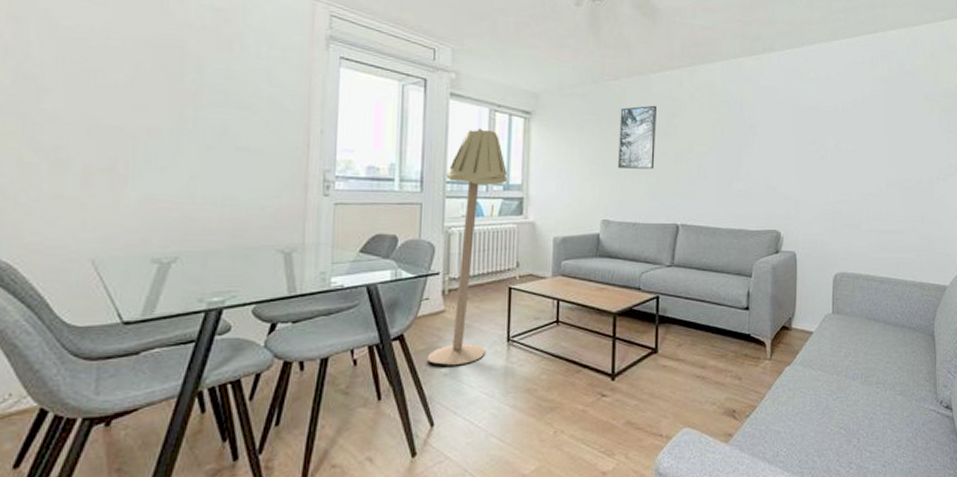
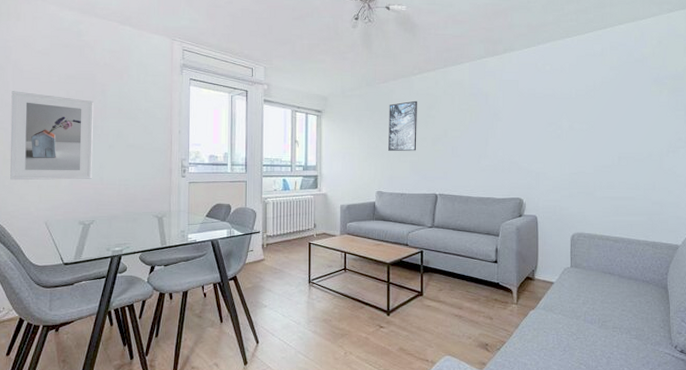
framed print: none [29,56,182,197] -> present [10,91,93,181]
floor lamp: present [427,129,508,366] -> none [253,125,306,300]

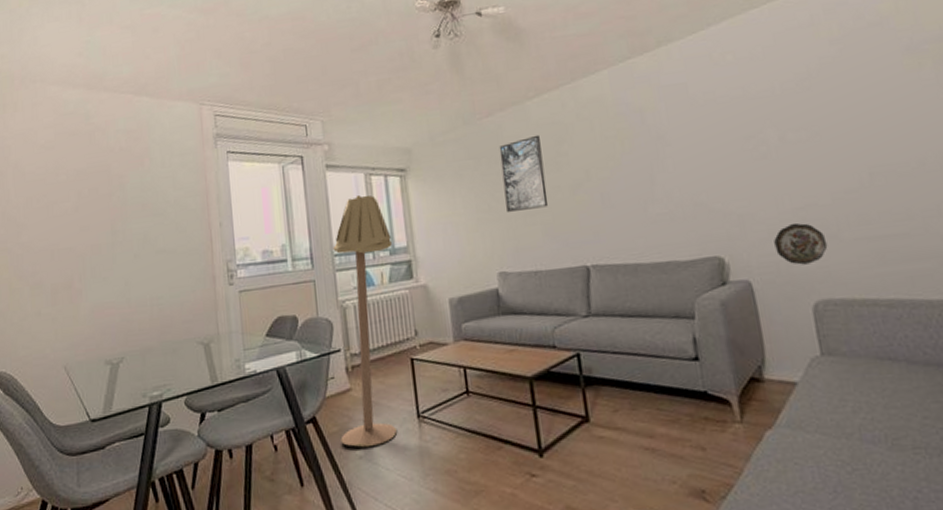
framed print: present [10,91,93,181] -> none [14,198,116,316]
floor lamp: none [253,125,306,300] -> present [333,195,398,448]
decorative plate: none [555,182,586,210] -> present [774,222,828,265]

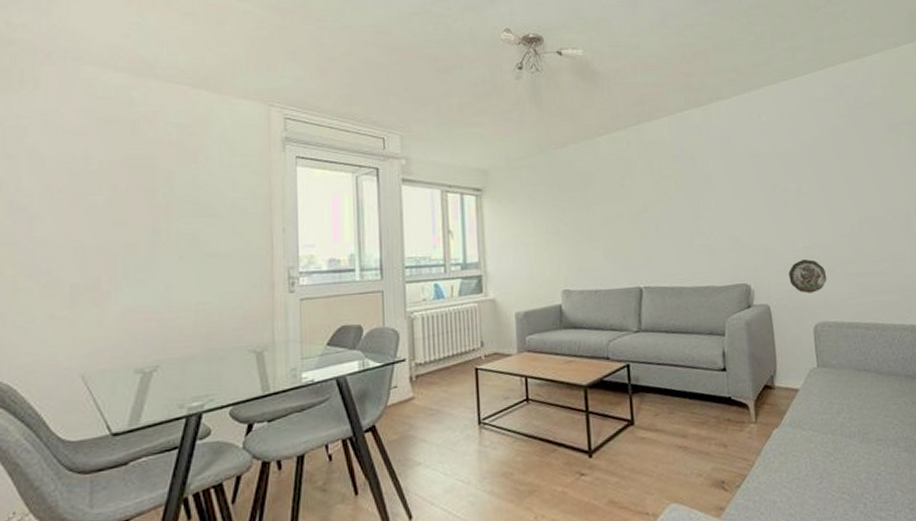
floor lamp: present [333,195,398,448] -> none [400,211,465,455]
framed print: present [499,134,549,213] -> none [570,168,611,237]

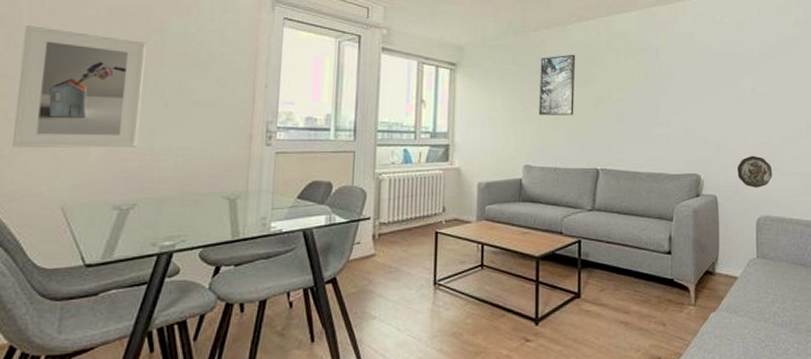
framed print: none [24,187,154,318] -> present [12,25,146,149]
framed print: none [570,168,611,237] -> present [539,54,575,116]

